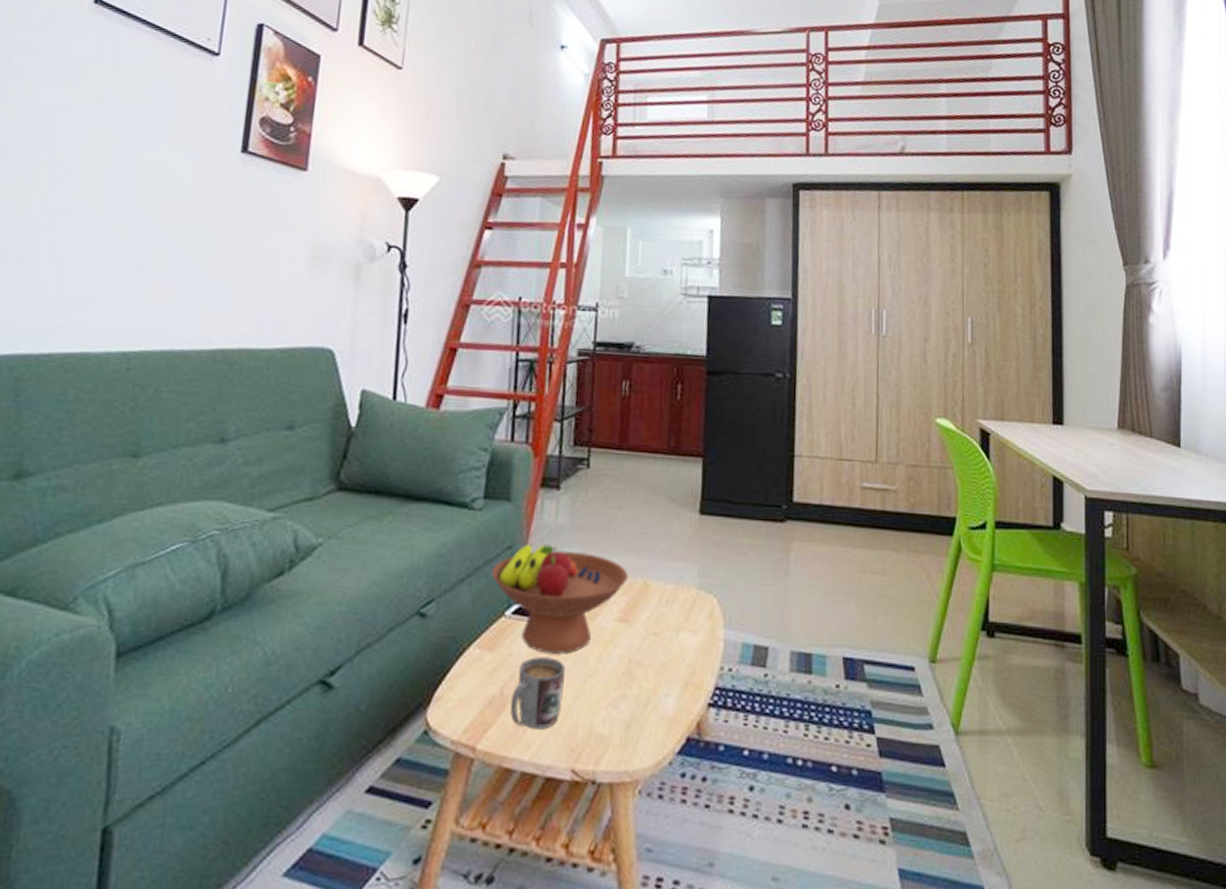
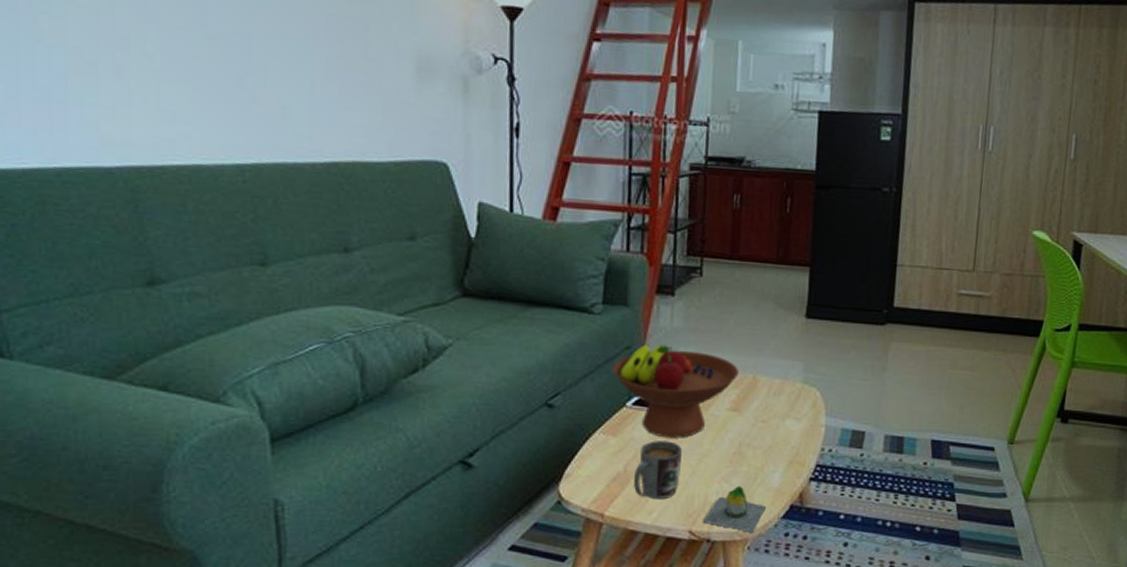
decorative egg: none [588,713,659,772] -> present [703,486,766,532]

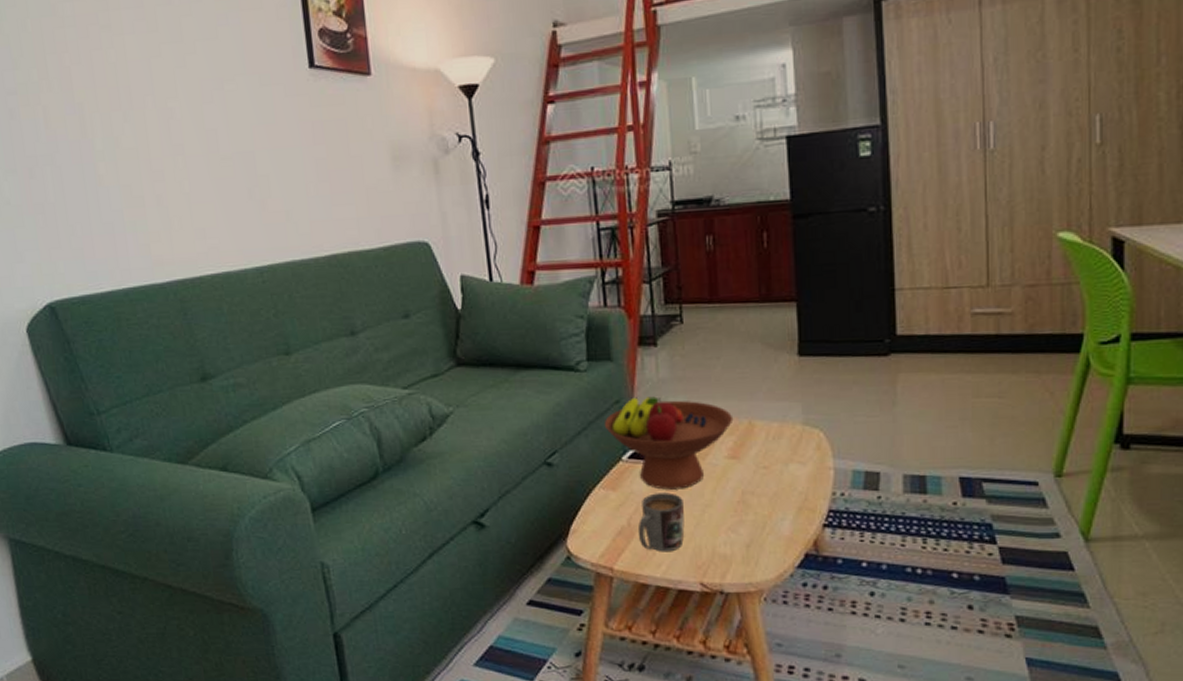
decorative egg: present [703,486,766,532] -> none [714,536,779,583]

